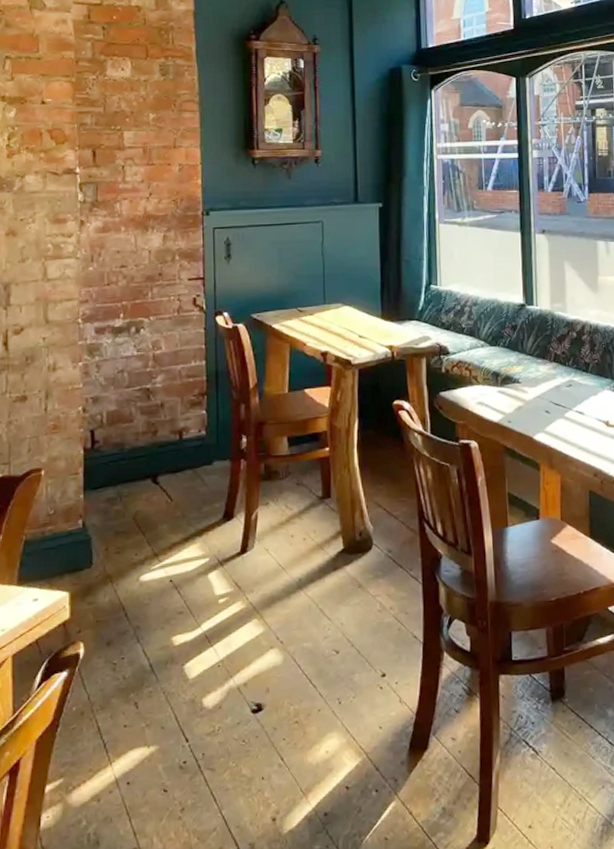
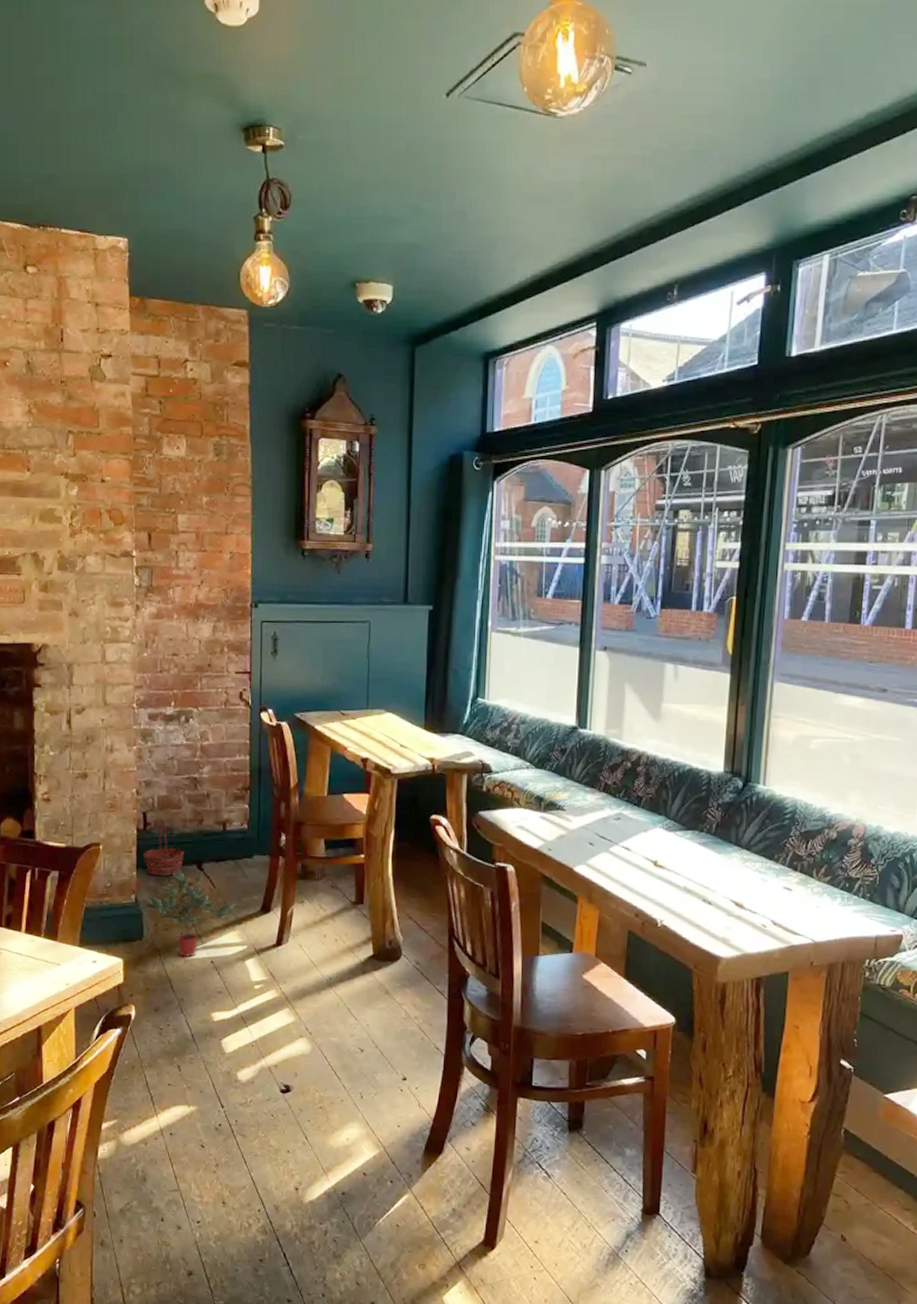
basket: none [90,435,138,496] -> present [143,819,185,876]
potted plant: none [90,488,197,581] -> present [141,871,237,958]

